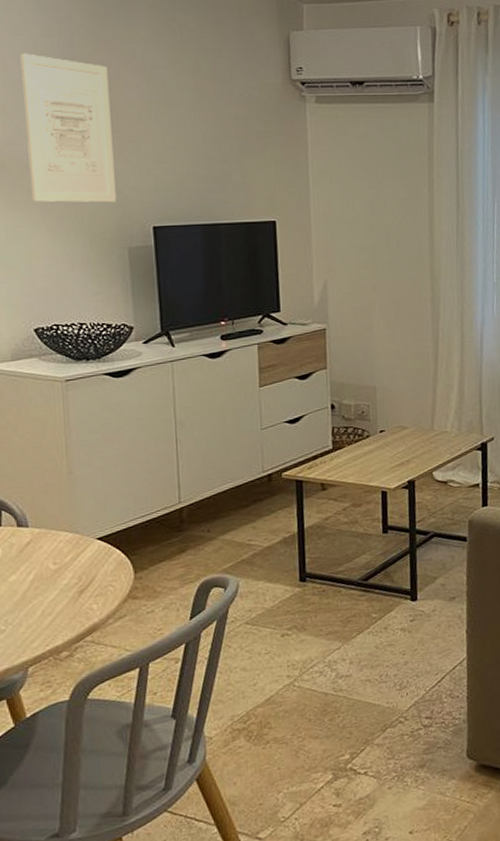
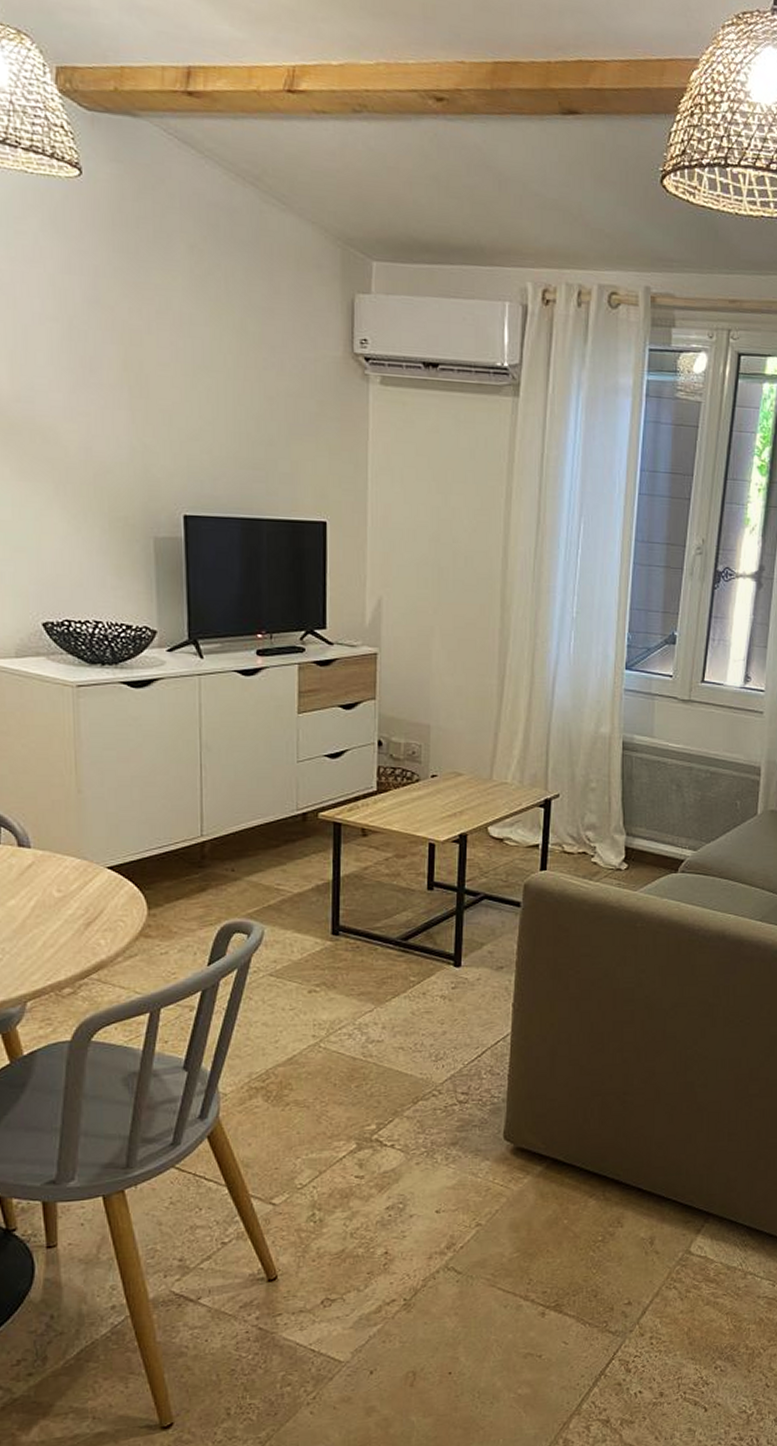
wall art: present [20,53,116,203] -> none [34,290,142,482]

